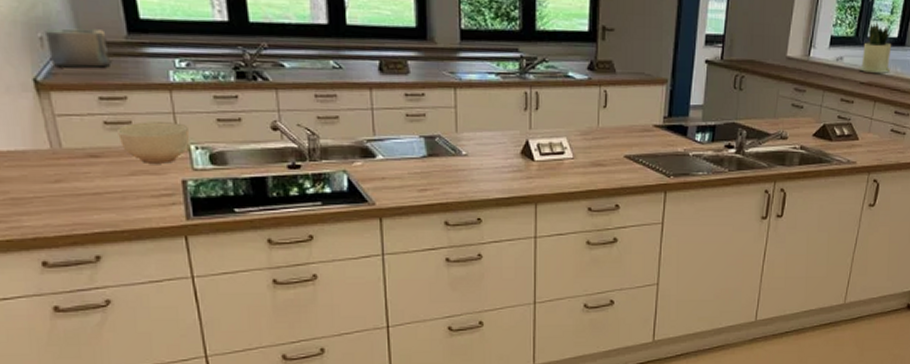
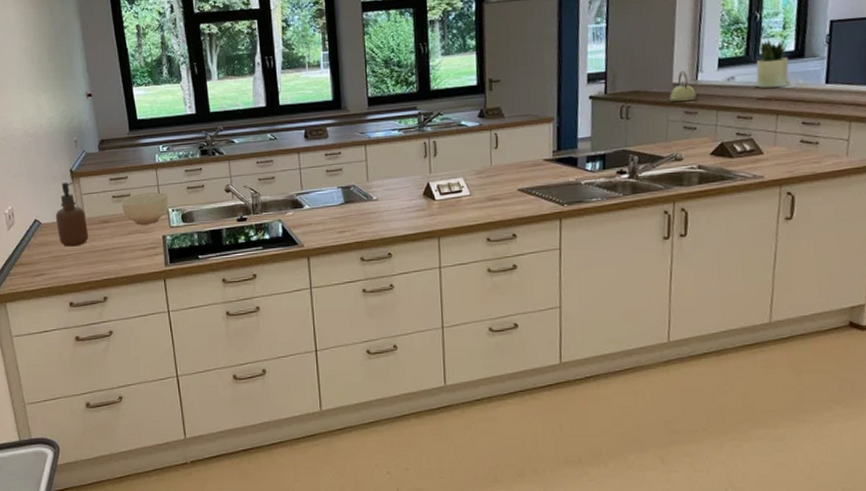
soap dispenser: none [12,96,69,187] -> present [55,182,89,247]
toaster: present [45,28,112,68] -> none [79,130,119,160]
kettle: none [781,44,808,78] -> present [668,70,698,103]

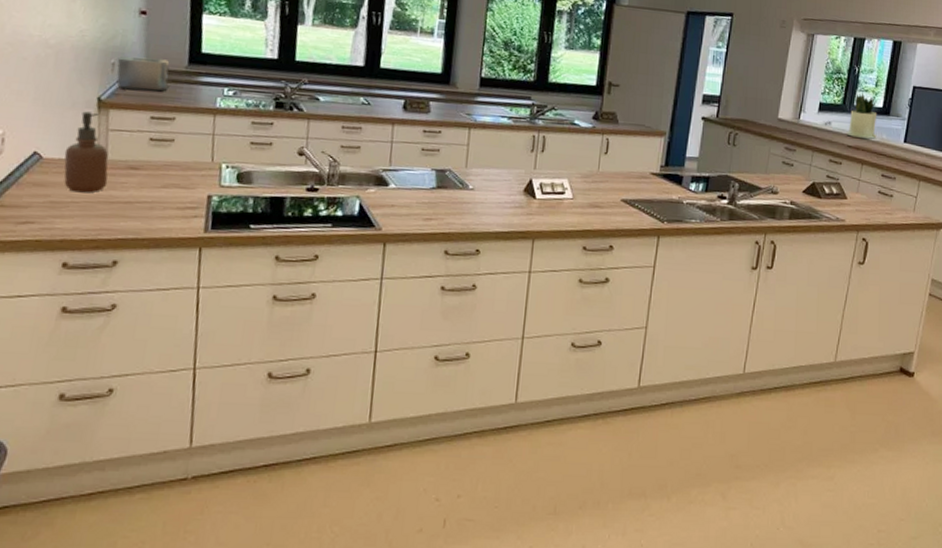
toaster: none [79,130,119,160] -> present [116,56,170,92]
bowl: present [120,192,168,225] -> none [159,140,224,179]
kettle: present [668,70,698,103] -> none [773,108,798,139]

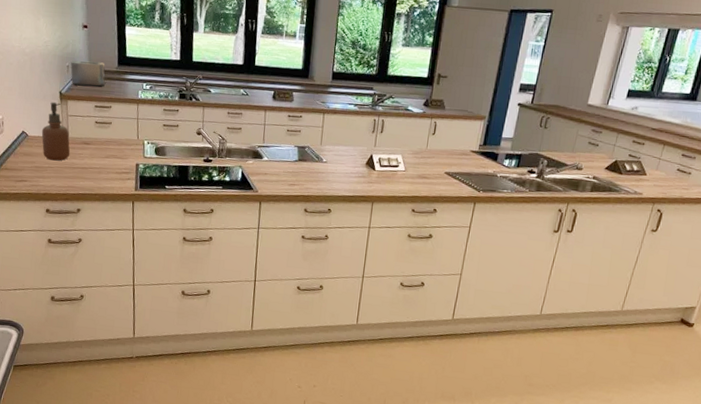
planter: present [846,93,878,139] -> none [651,80,686,123]

